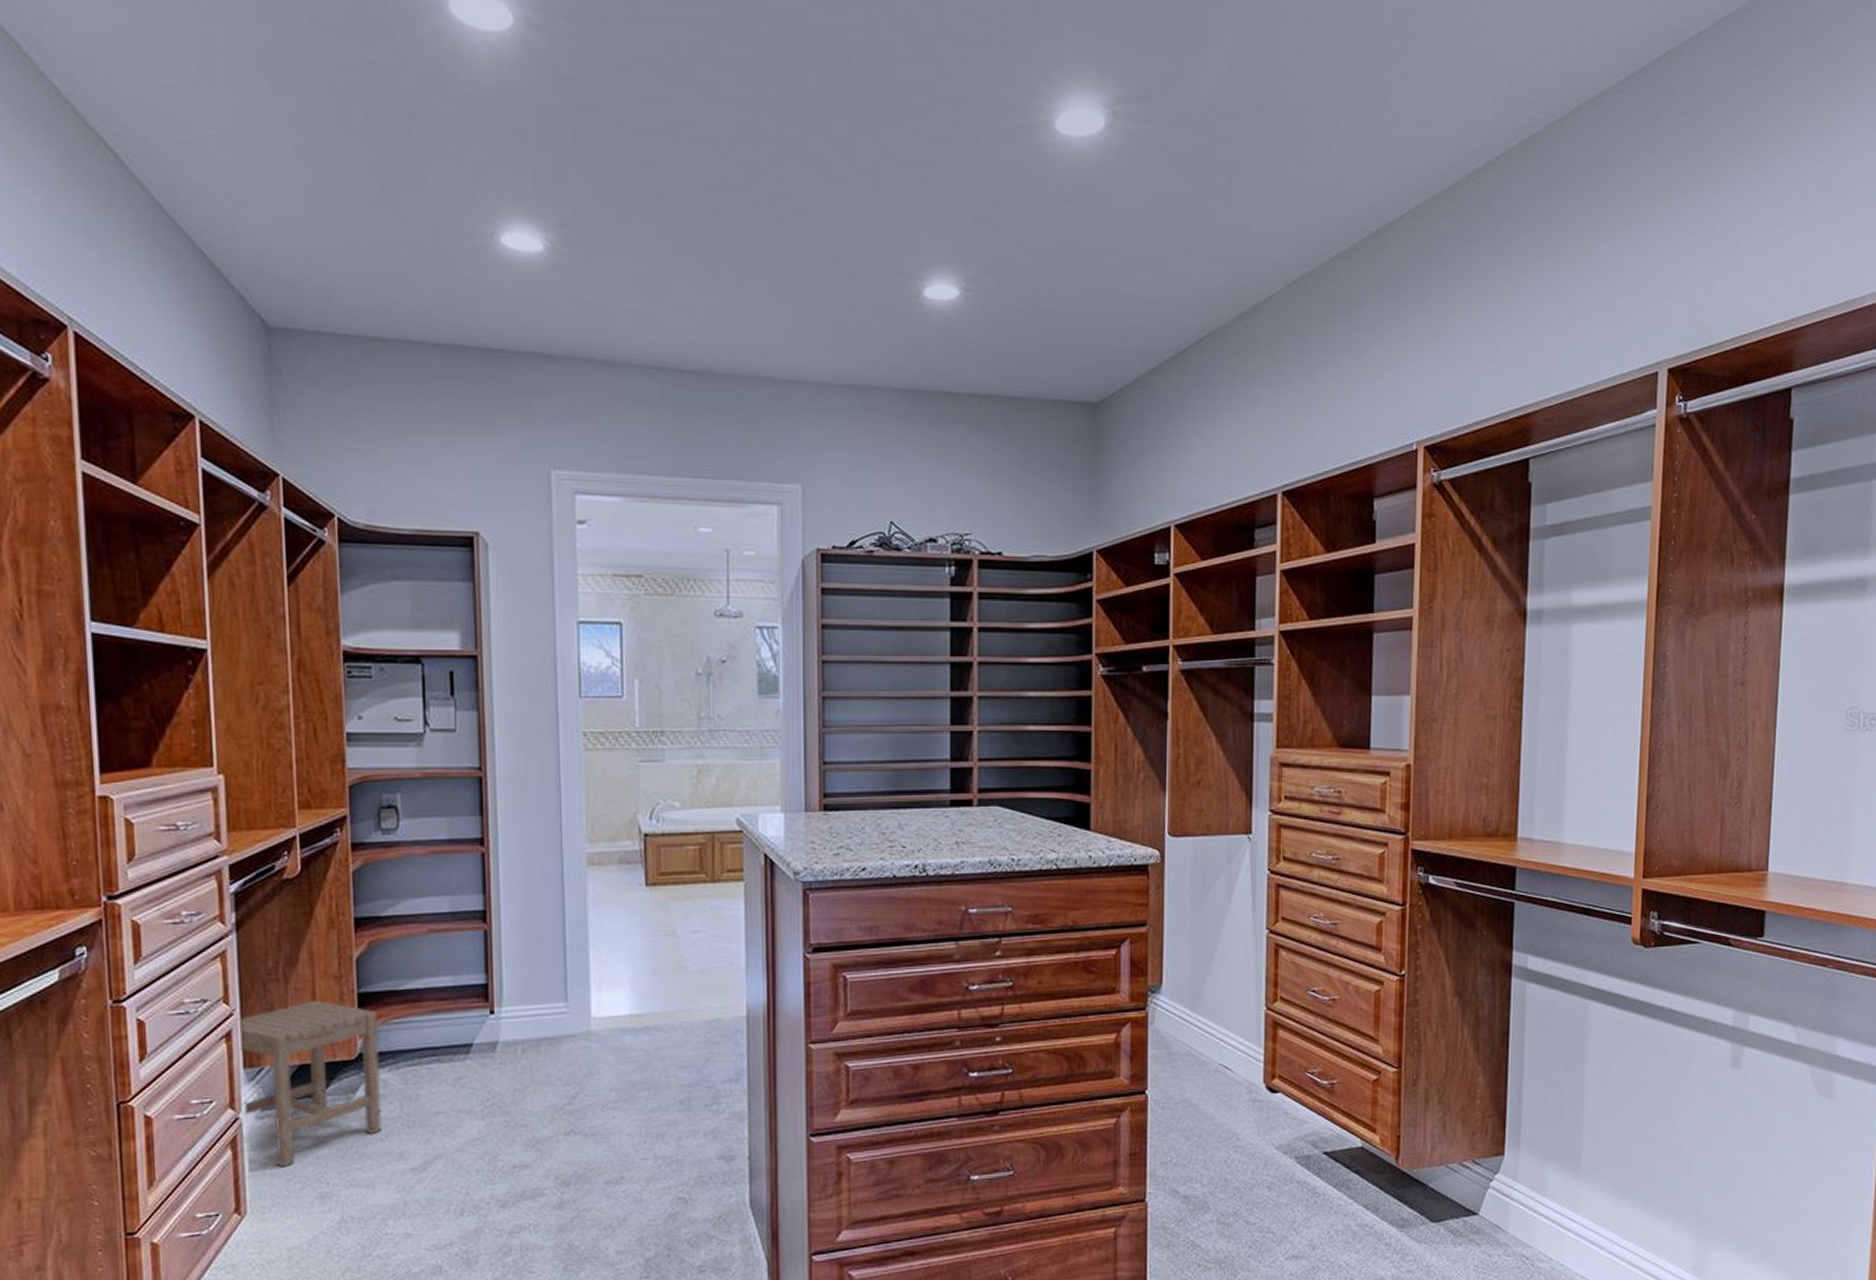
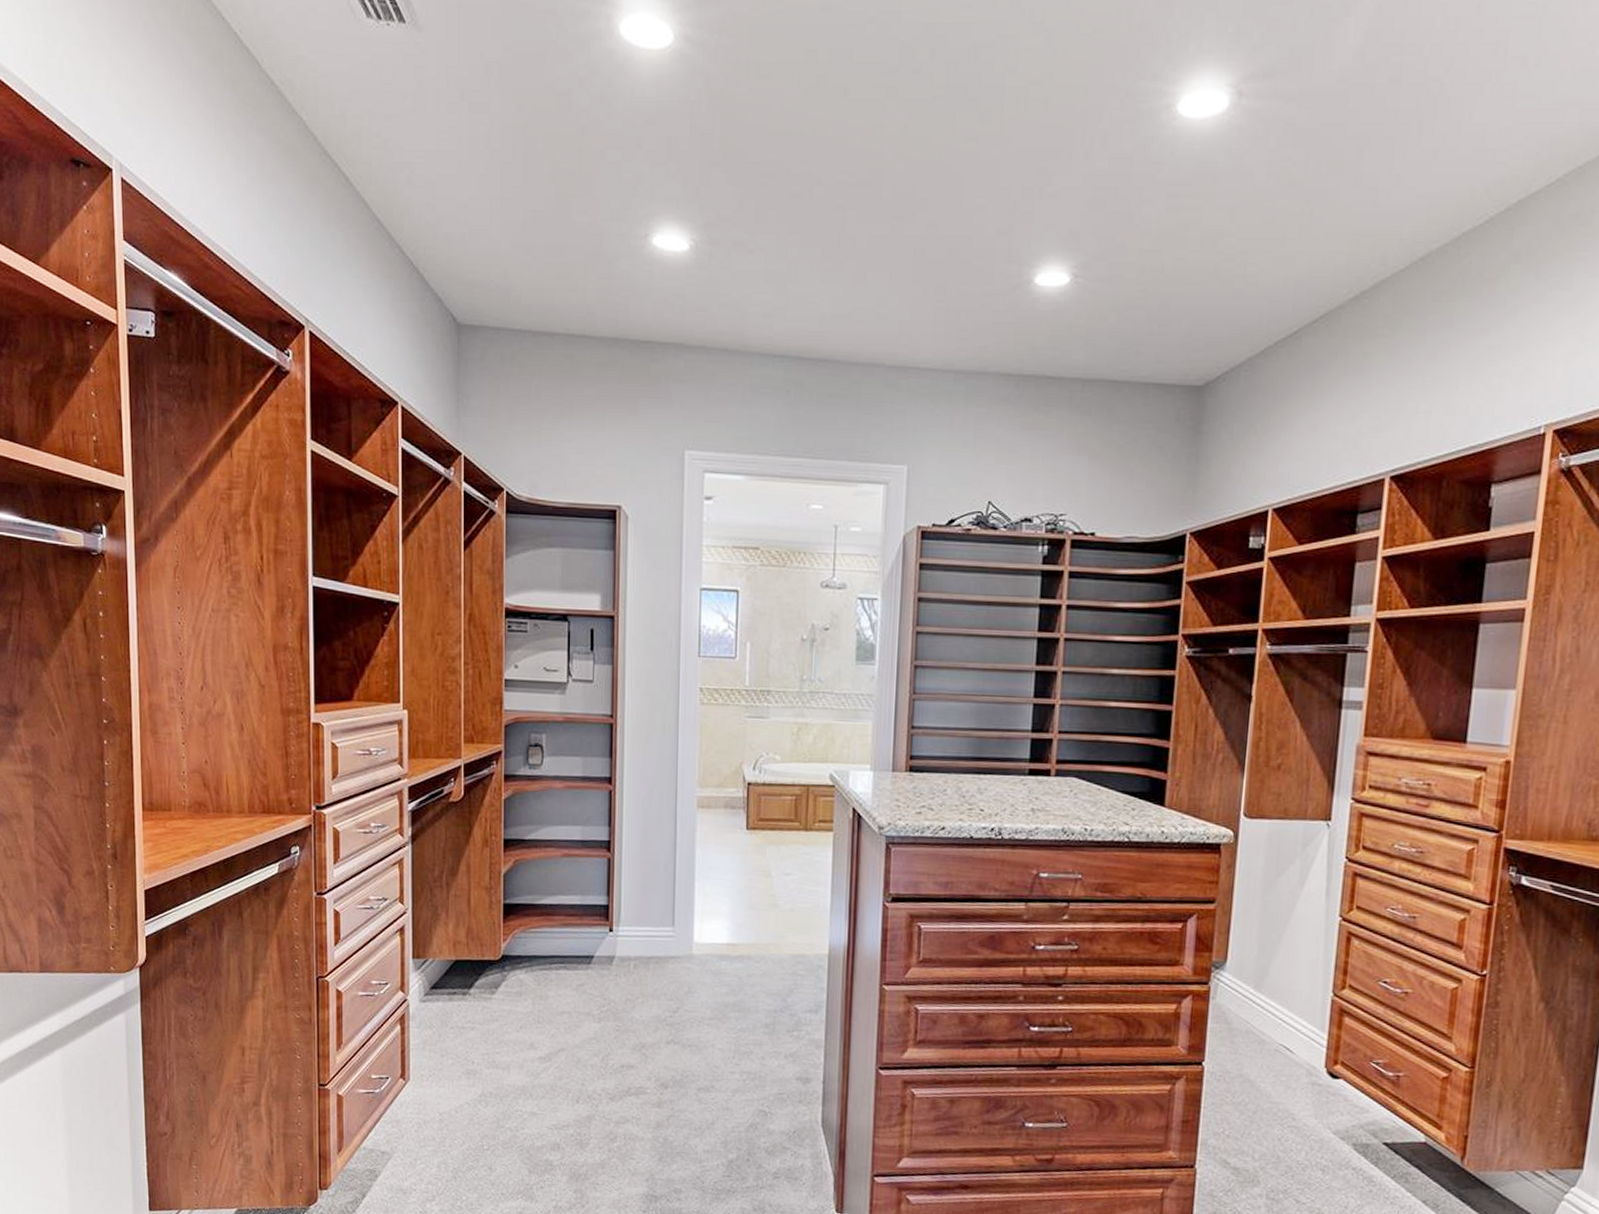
stool: present [238,1000,382,1168] -> none [410,907,518,1045]

